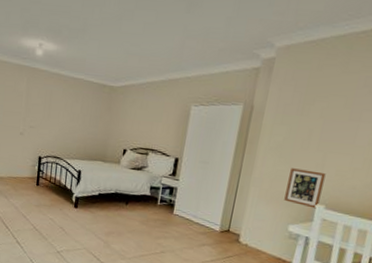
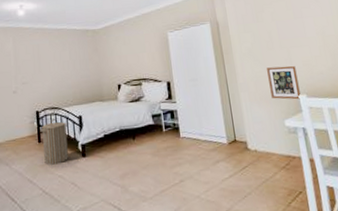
laundry hamper: none [39,167,67,209] -> present [40,119,68,165]

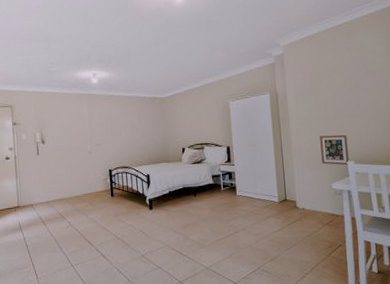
laundry hamper: present [40,119,68,165] -> none [113,177,137,216]

